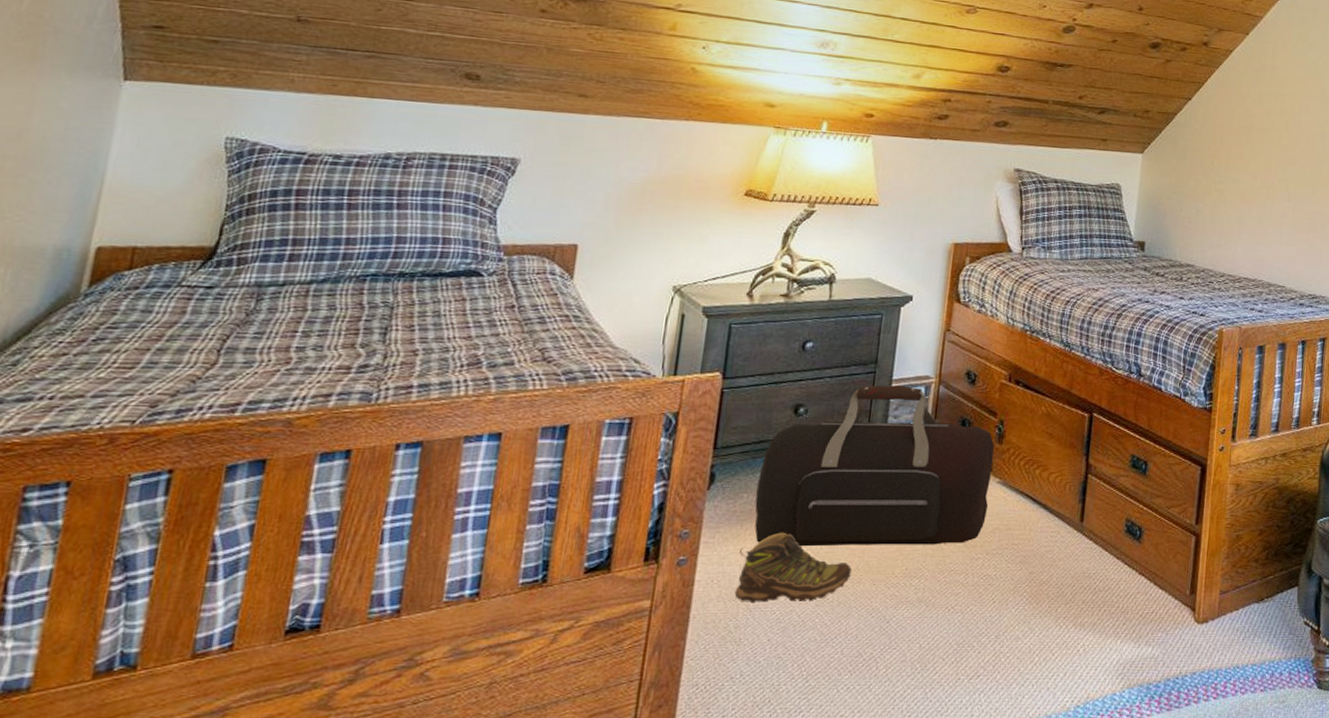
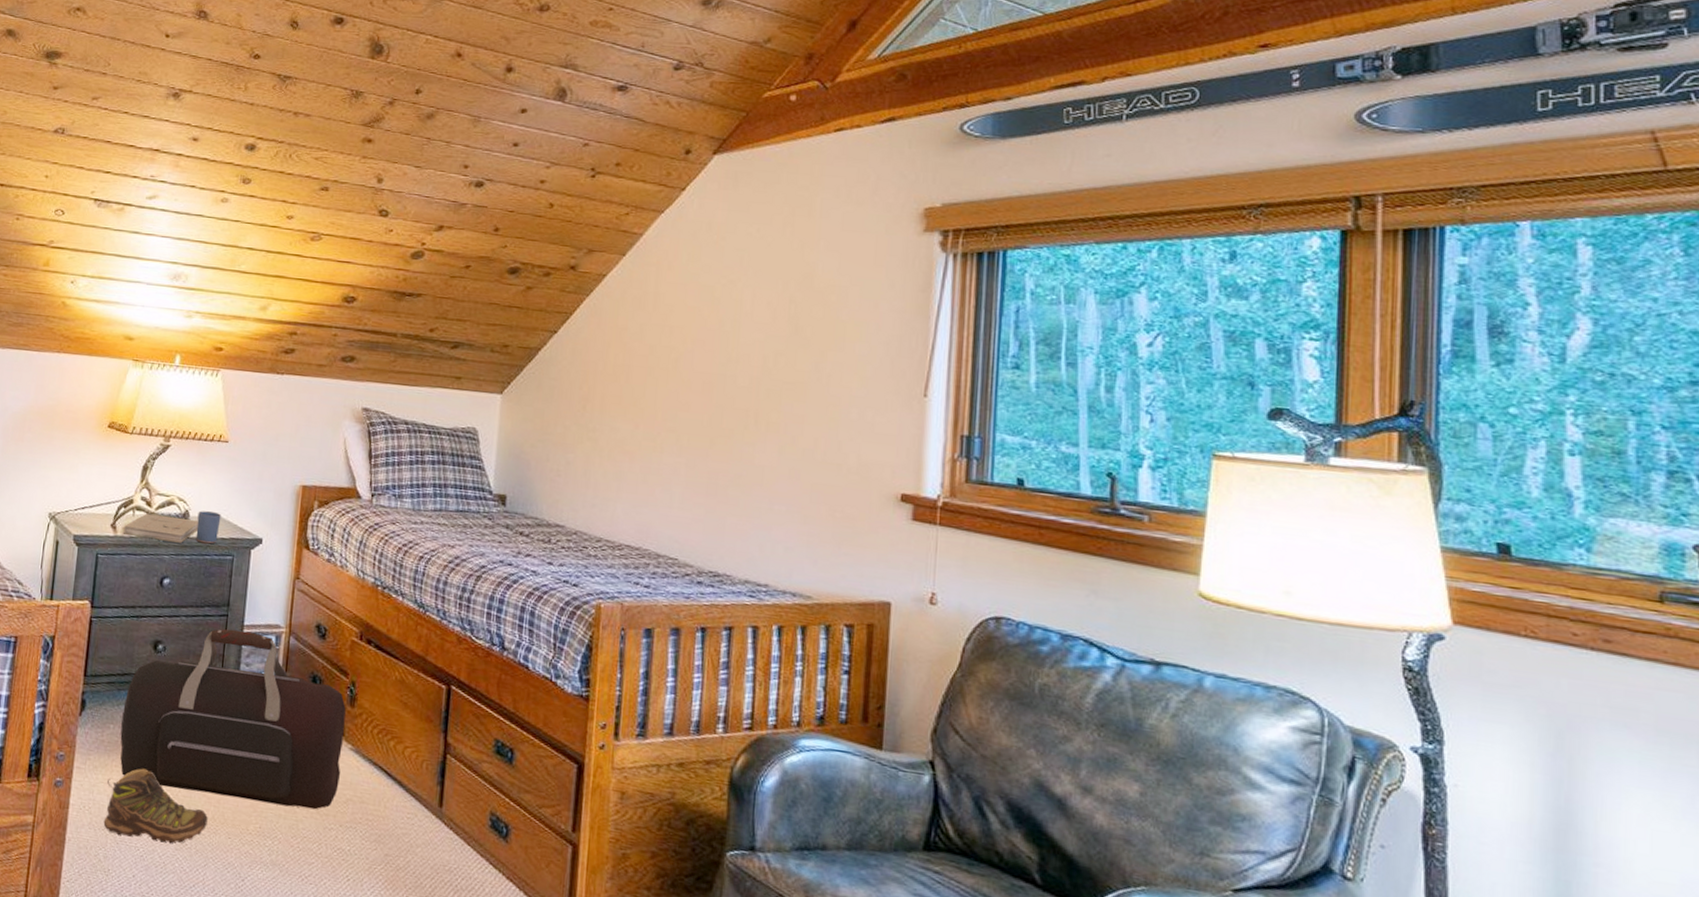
book: none [761,279,845,306] -> present [124,513,198,543]
mug: none [842,273,870,305] -> present [195,510,221,544]

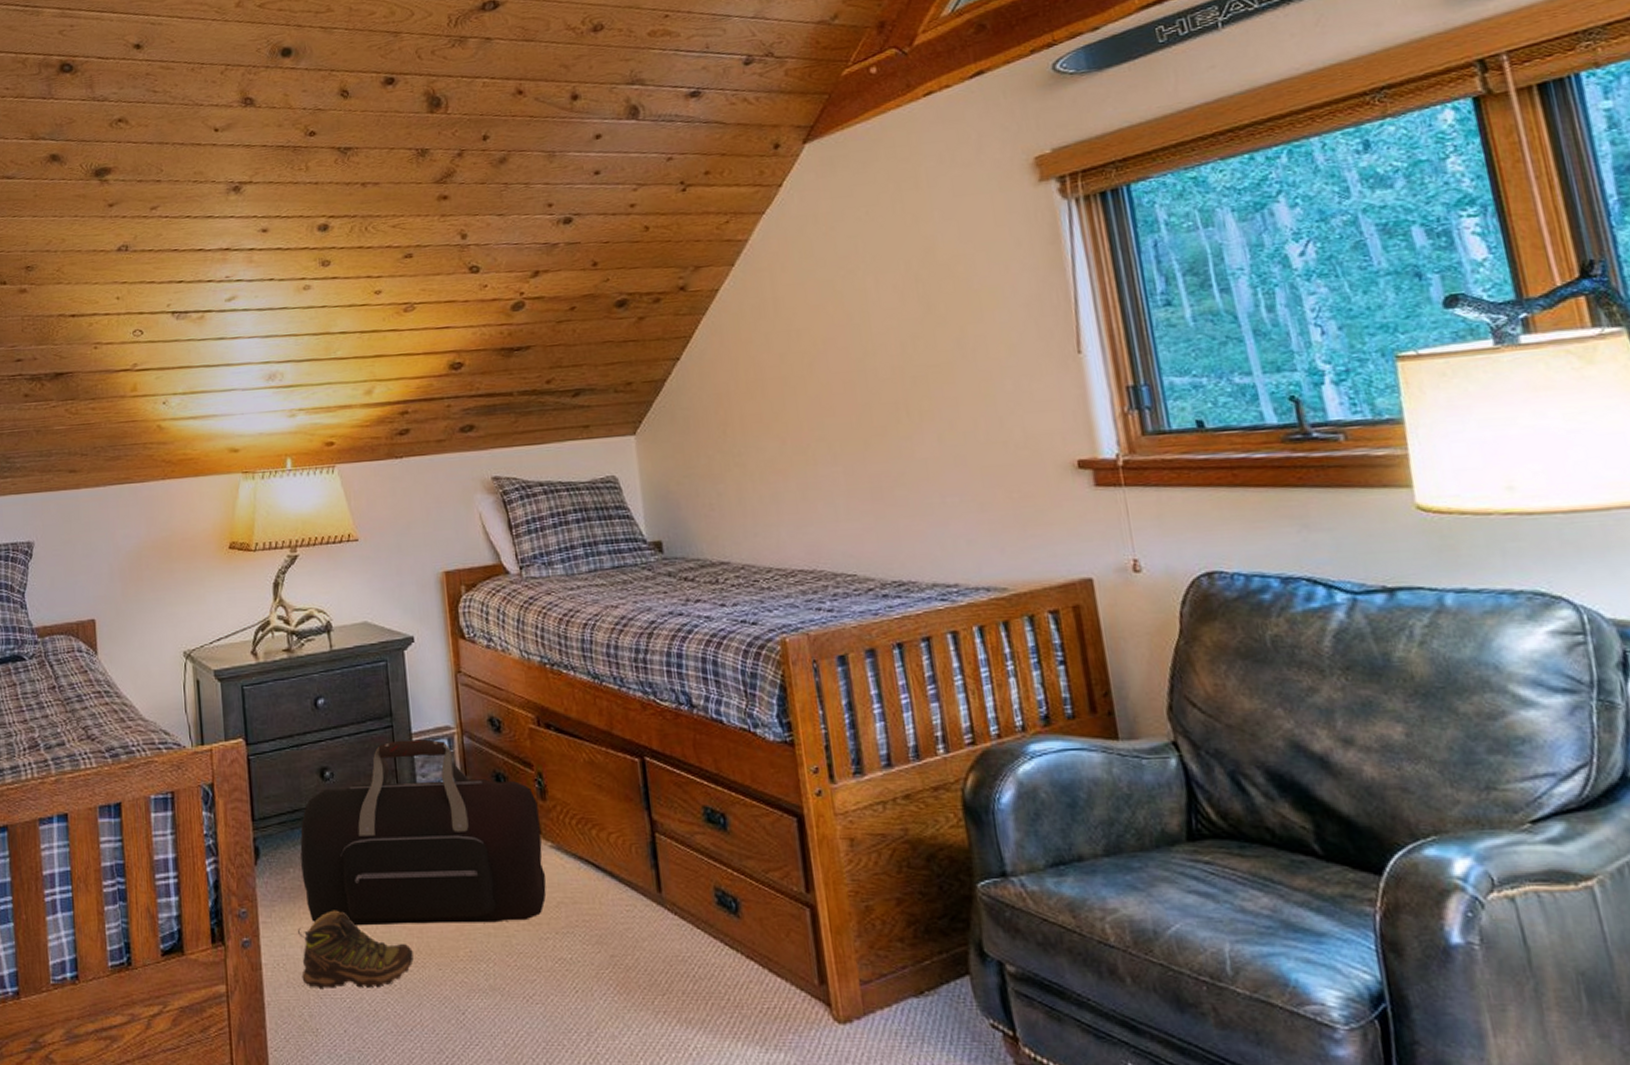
book: present [124,513,198,543] -> none [266,630,344,661]
mug: present [195,510,221,544] -> none [340,618,367,654]

